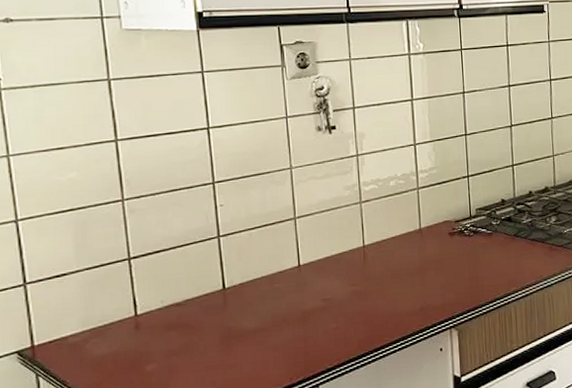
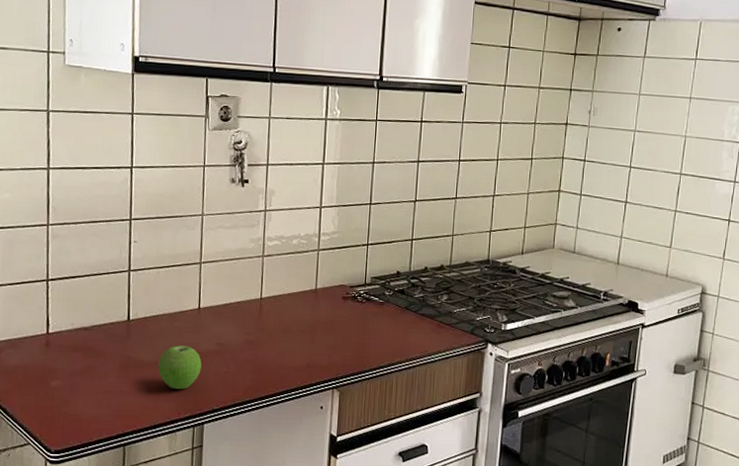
fruit: none [261,306,309,355] -> present [157,345,202,390]

